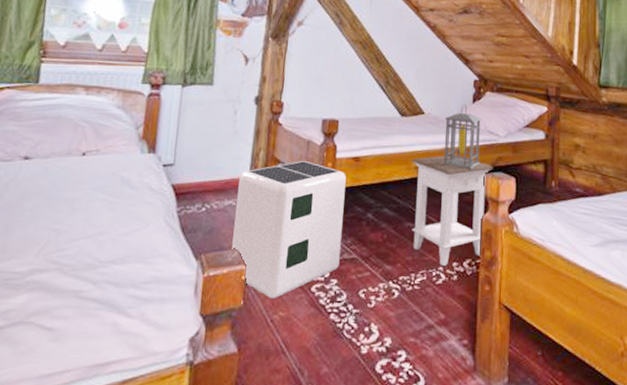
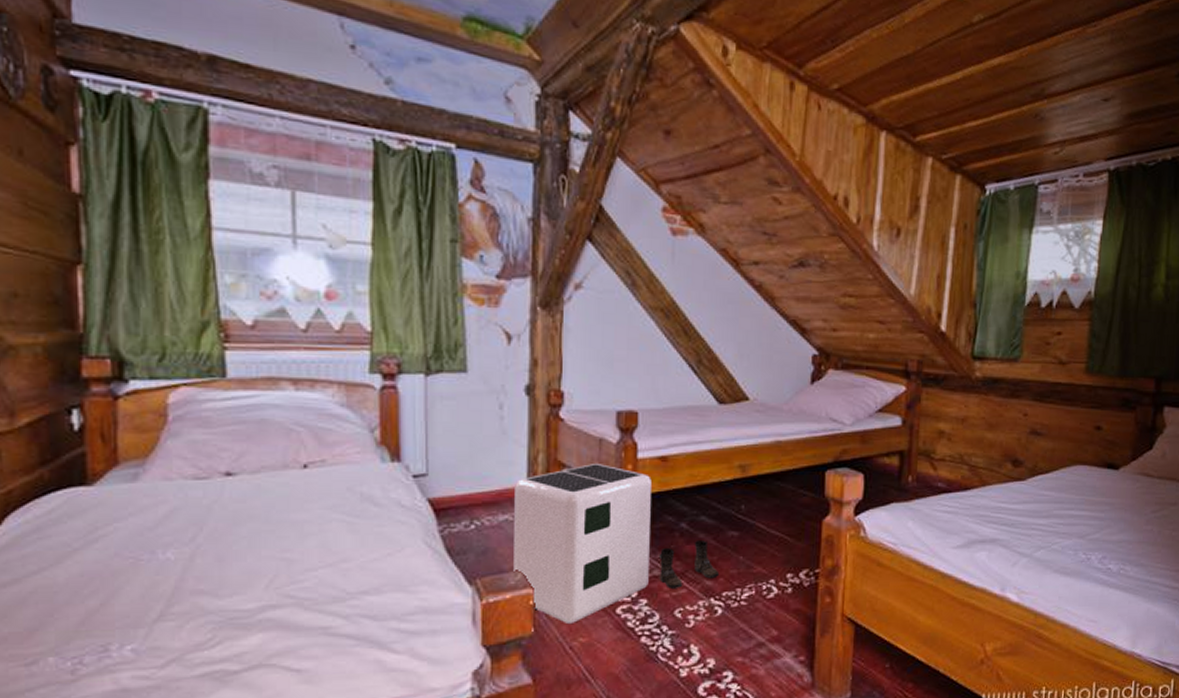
boots: none [348,228,398,271] -> present [658,539,720,588]
nightstand: present [411,155,493,266] -> none [732,449,836,578]
lantern: present [442,103,482,169] -> none [772,384,823,466]

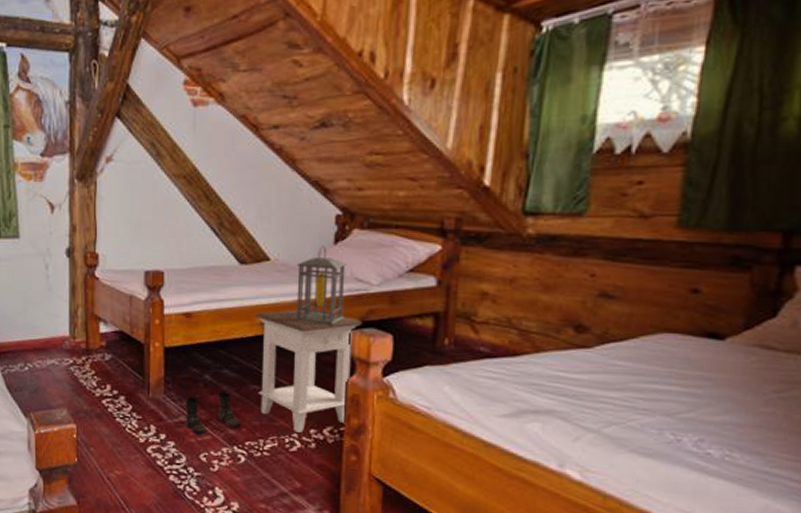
air purifier: present [513,464,651,623] -> none [59,318,177,457]
nightstand: none [732,449,836,578] -> present [254,308,362,433]
lantern: none [772,384,823,466] -> present [294,244,347,325]

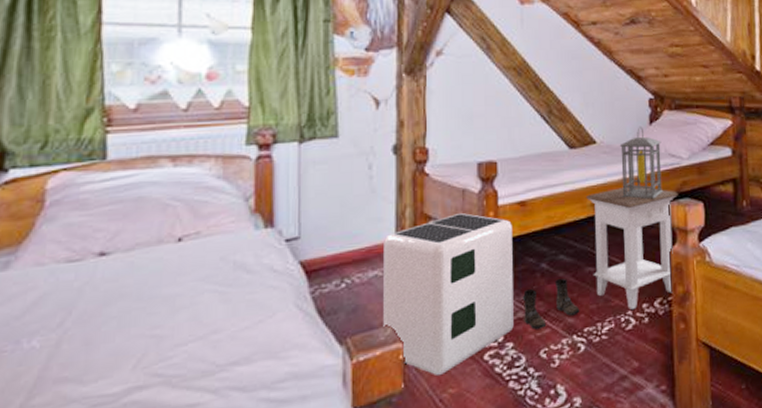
air purifier: none [59,318,177,457] -> present [383,213,514,375]

